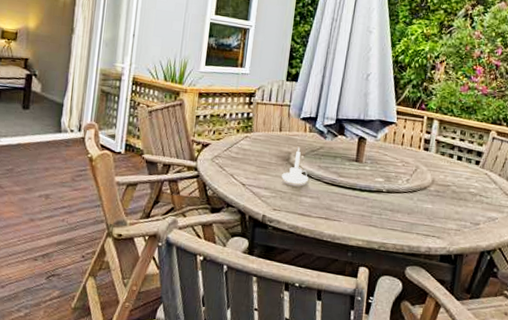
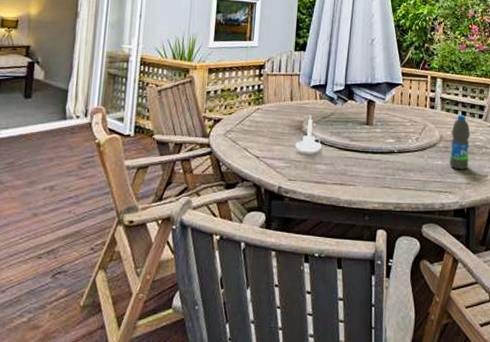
water bottle: none [439,159,465,216] -> present [449,114,470,170]

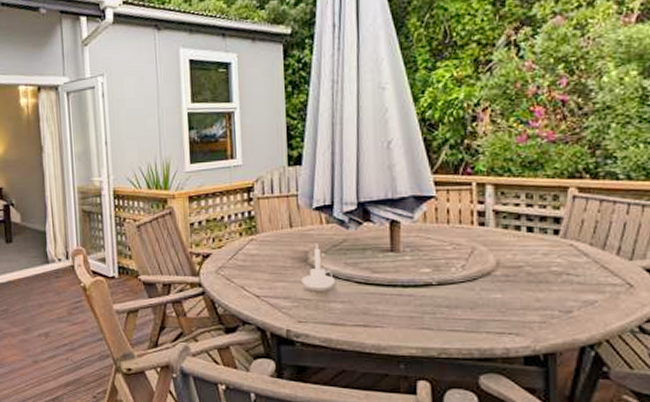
water bottle: present [449,114,470,170] -> none [512,231,542,304]

